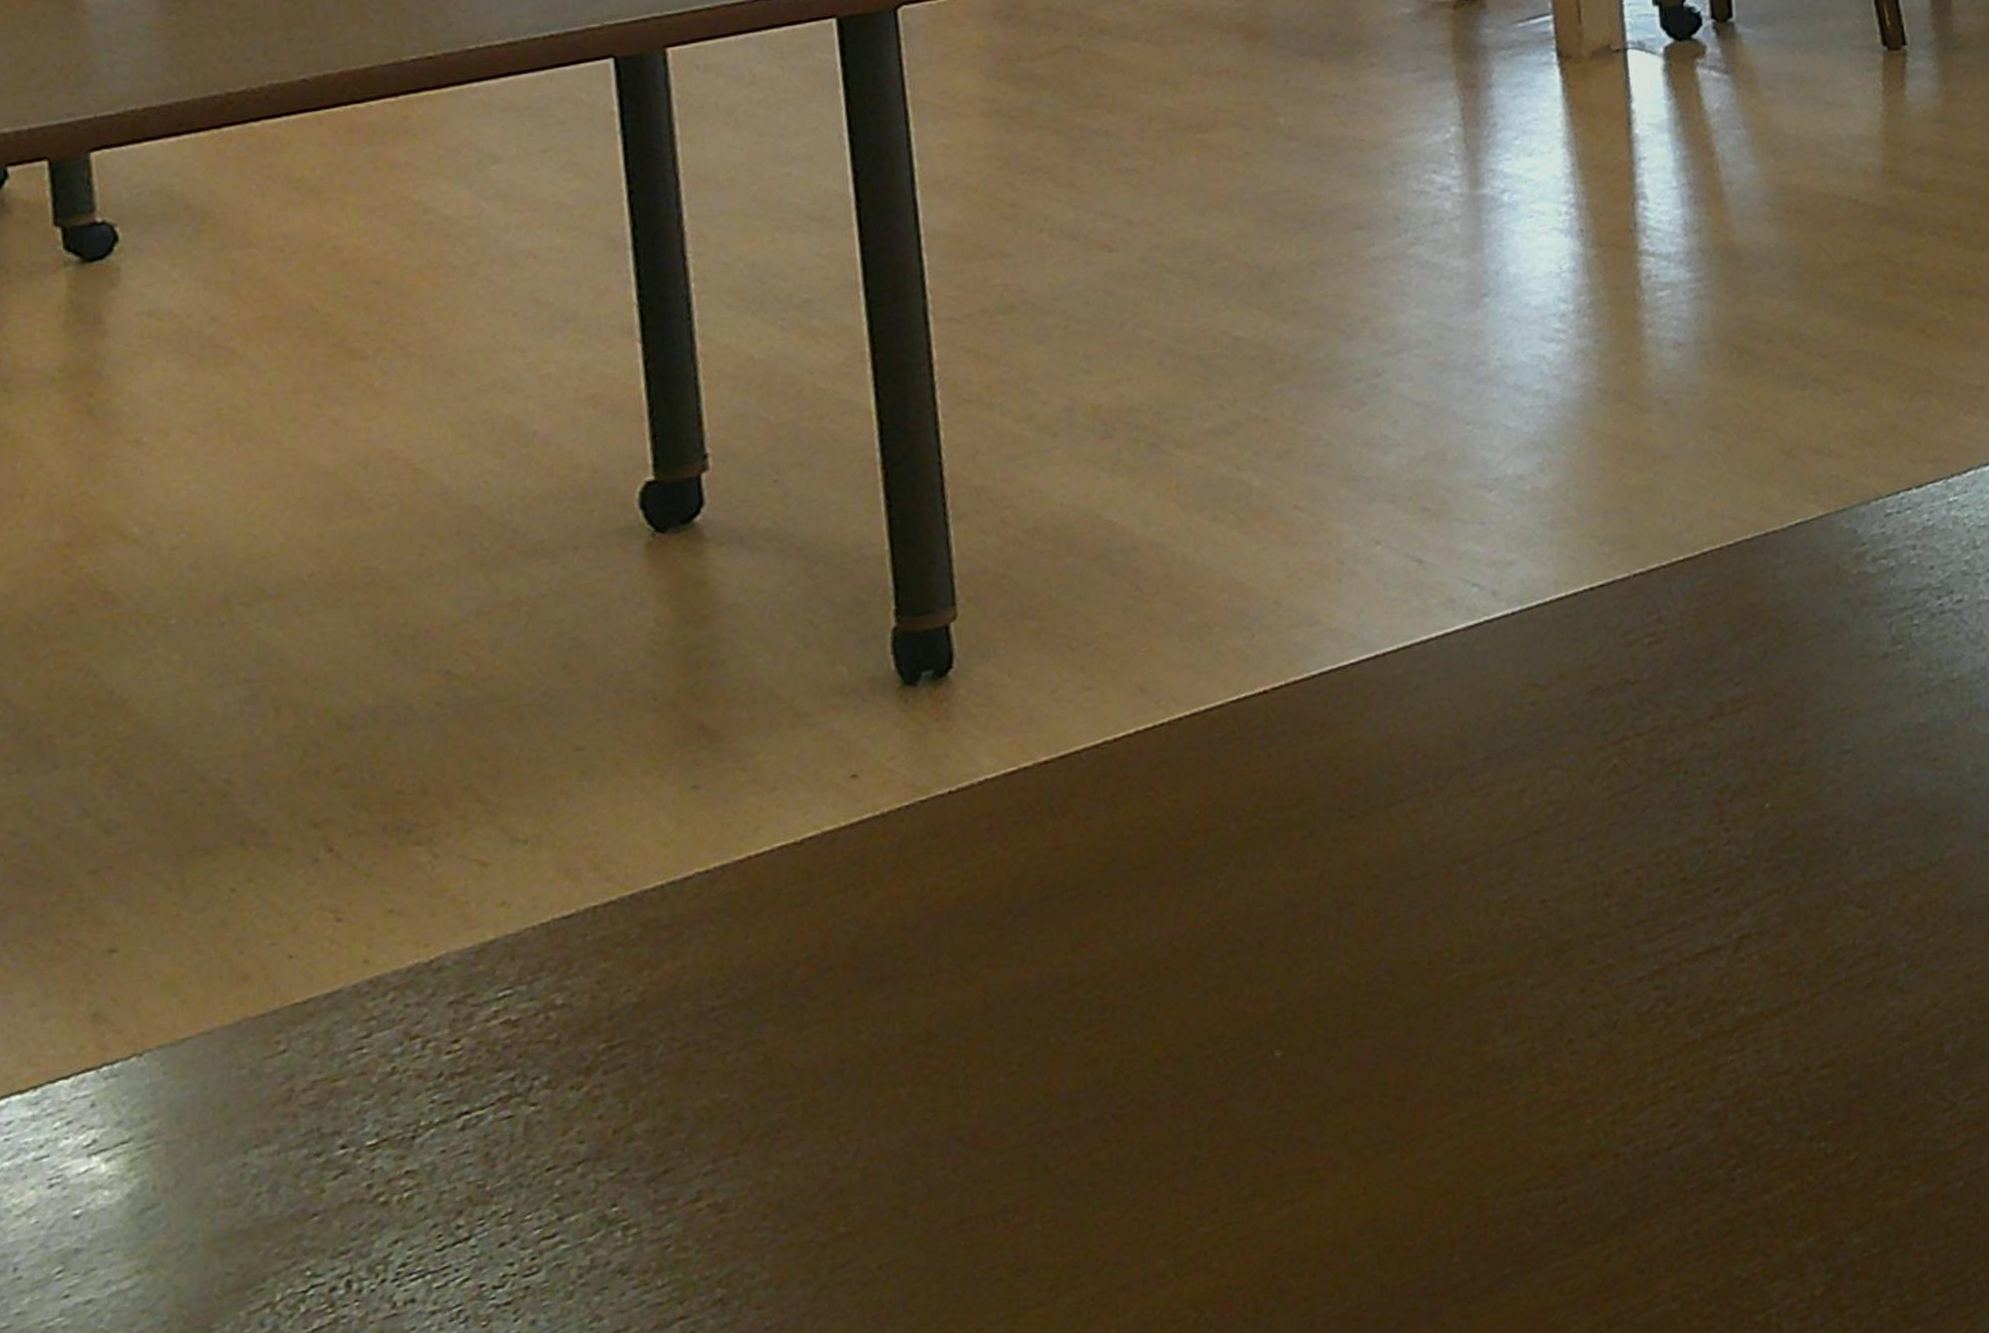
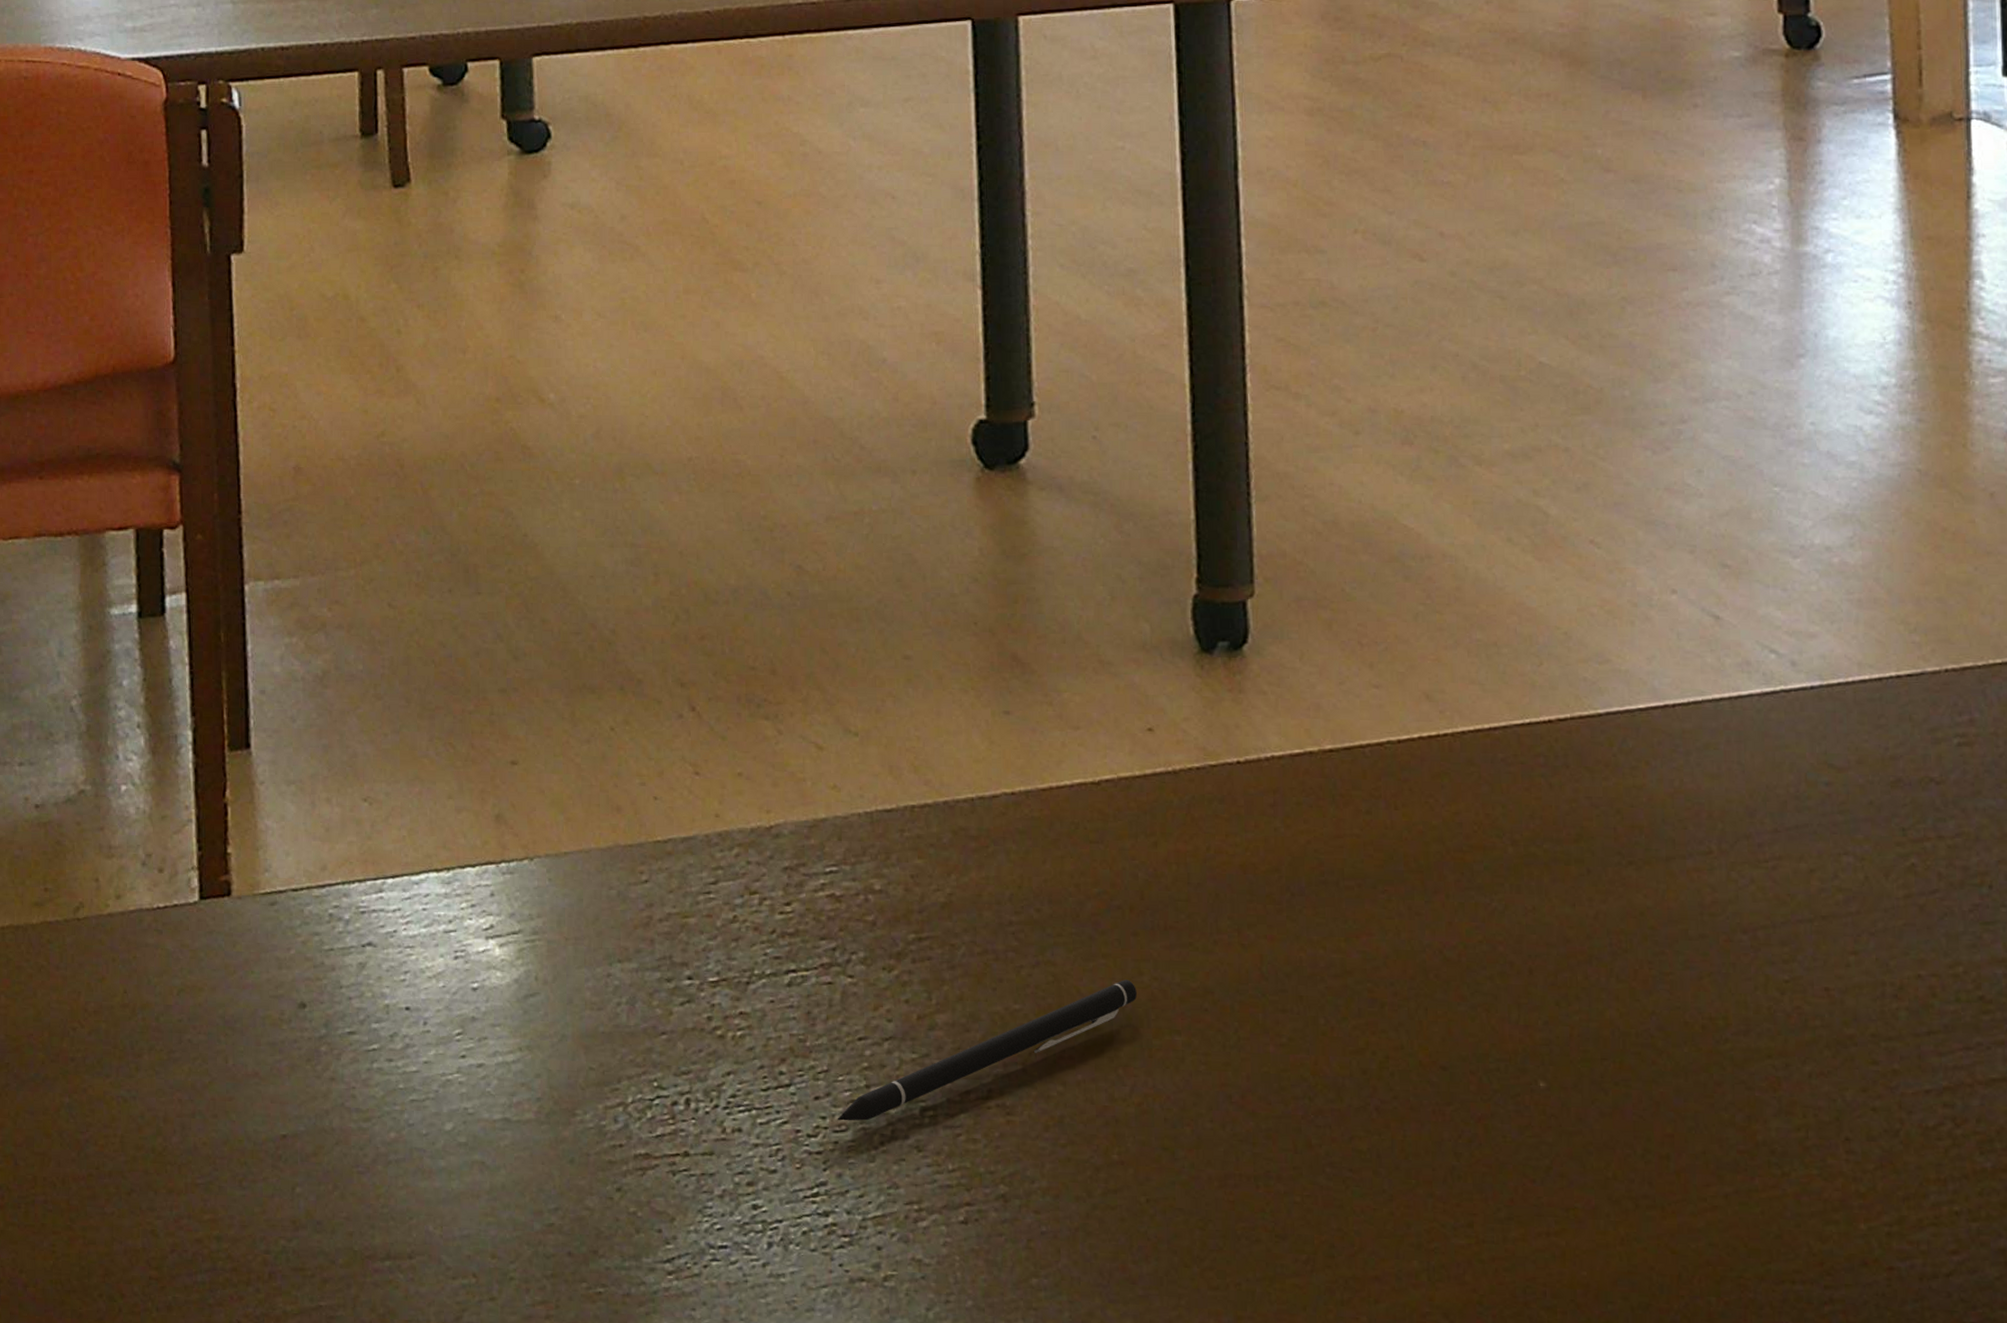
pen: none [527,1041,855,1264] -> present [837,979,1137,1121]

